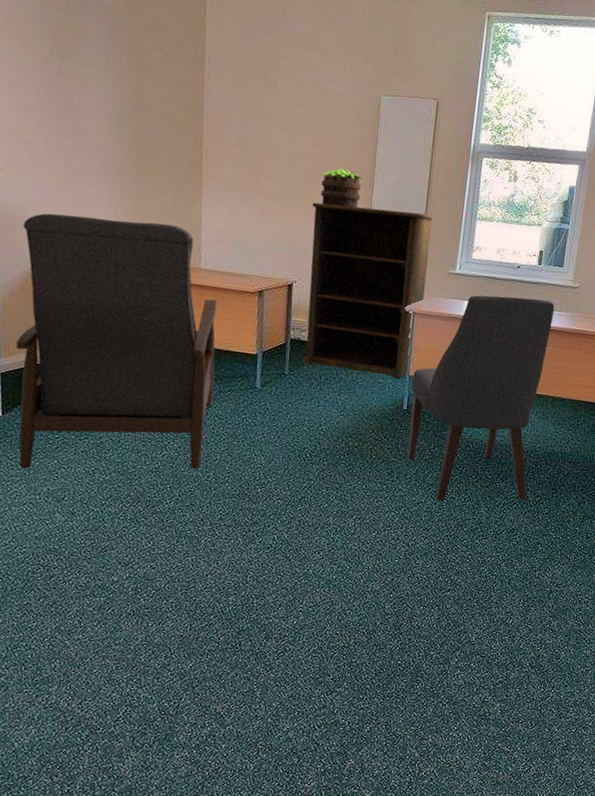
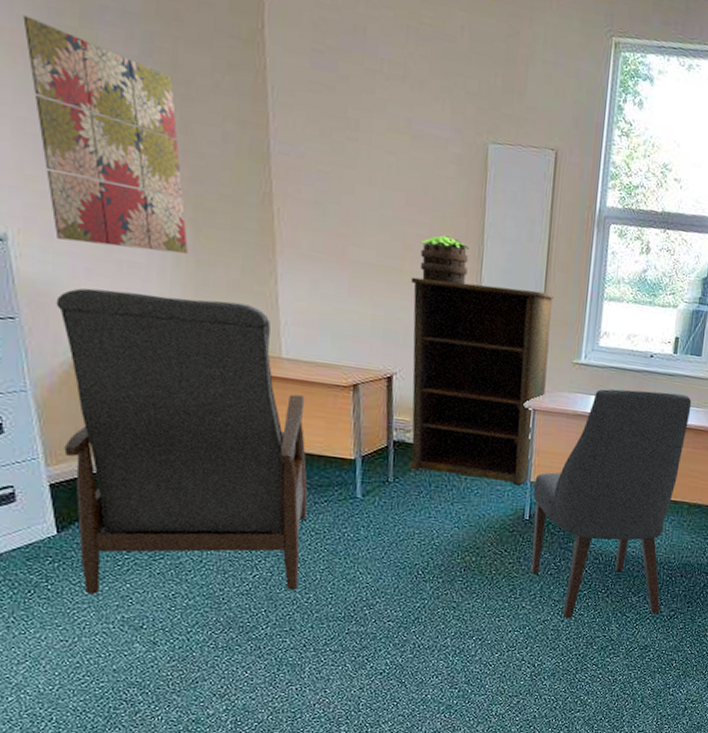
wall art: none [23,10,132,185] -> present [23,15,188,254]

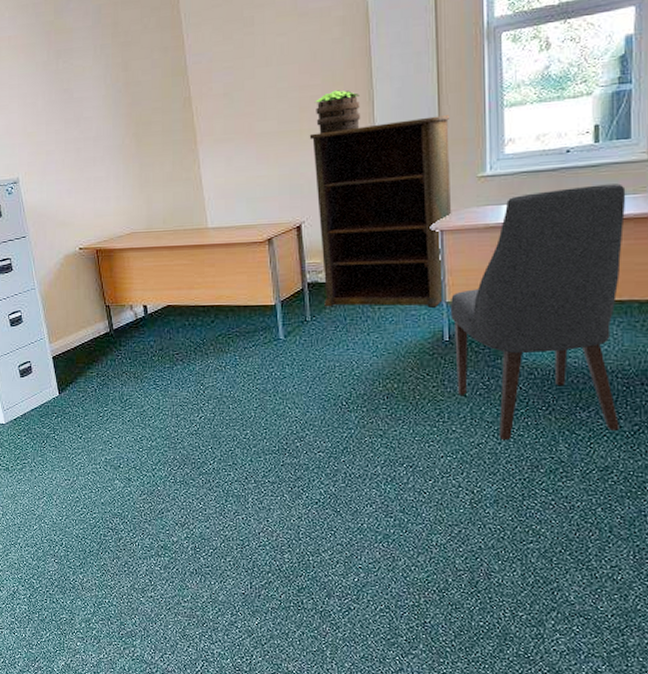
wall art: present [23,15,188,254] -> none [22,23,133,173]
chair: present [56,288,308,595] -> none [50,190,239,441]

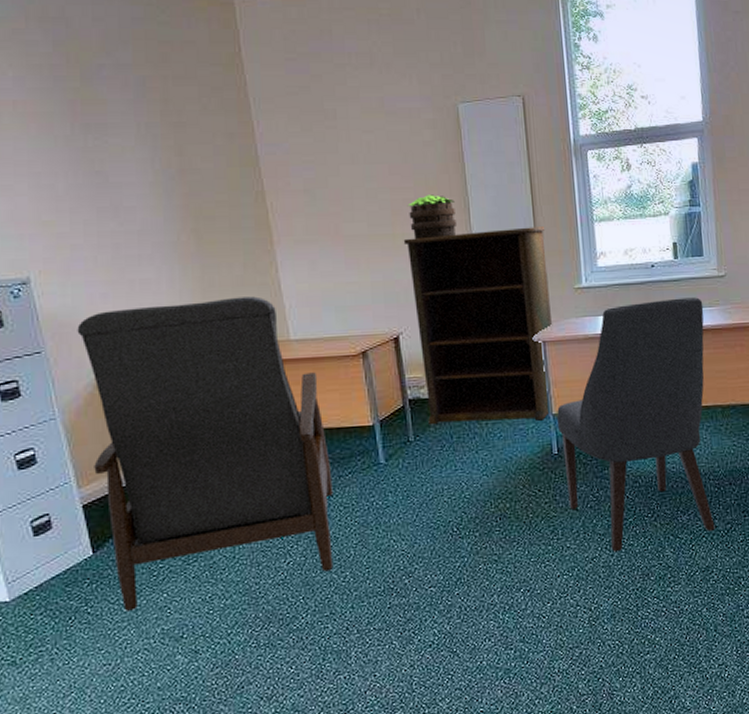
chair: none [50,190,239,441] -> present [77,296,334,611]

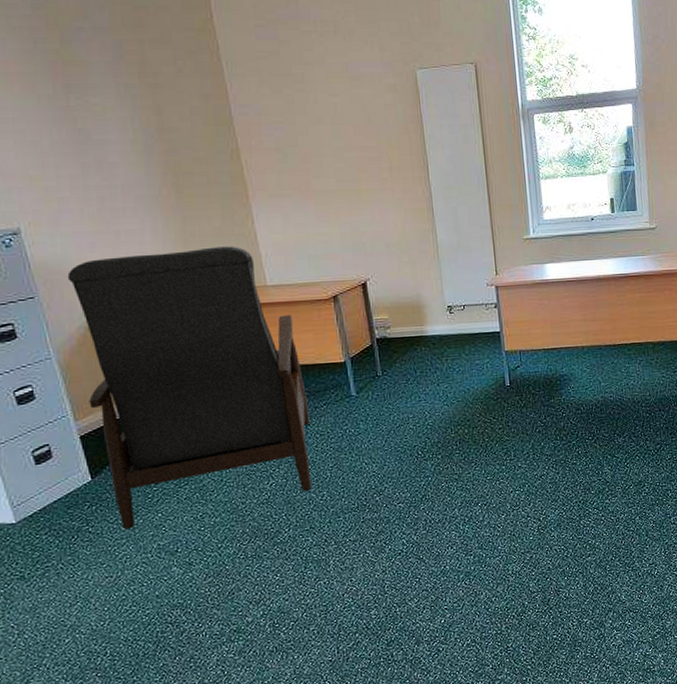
shelving unit: present [403,226,558,424] -> none [368,183,510,360]
potted plant: present [407,194,458,240] -> none [371,153,418,194]
chair: present [557,297,715,552] -> none [509,247,647,470]

